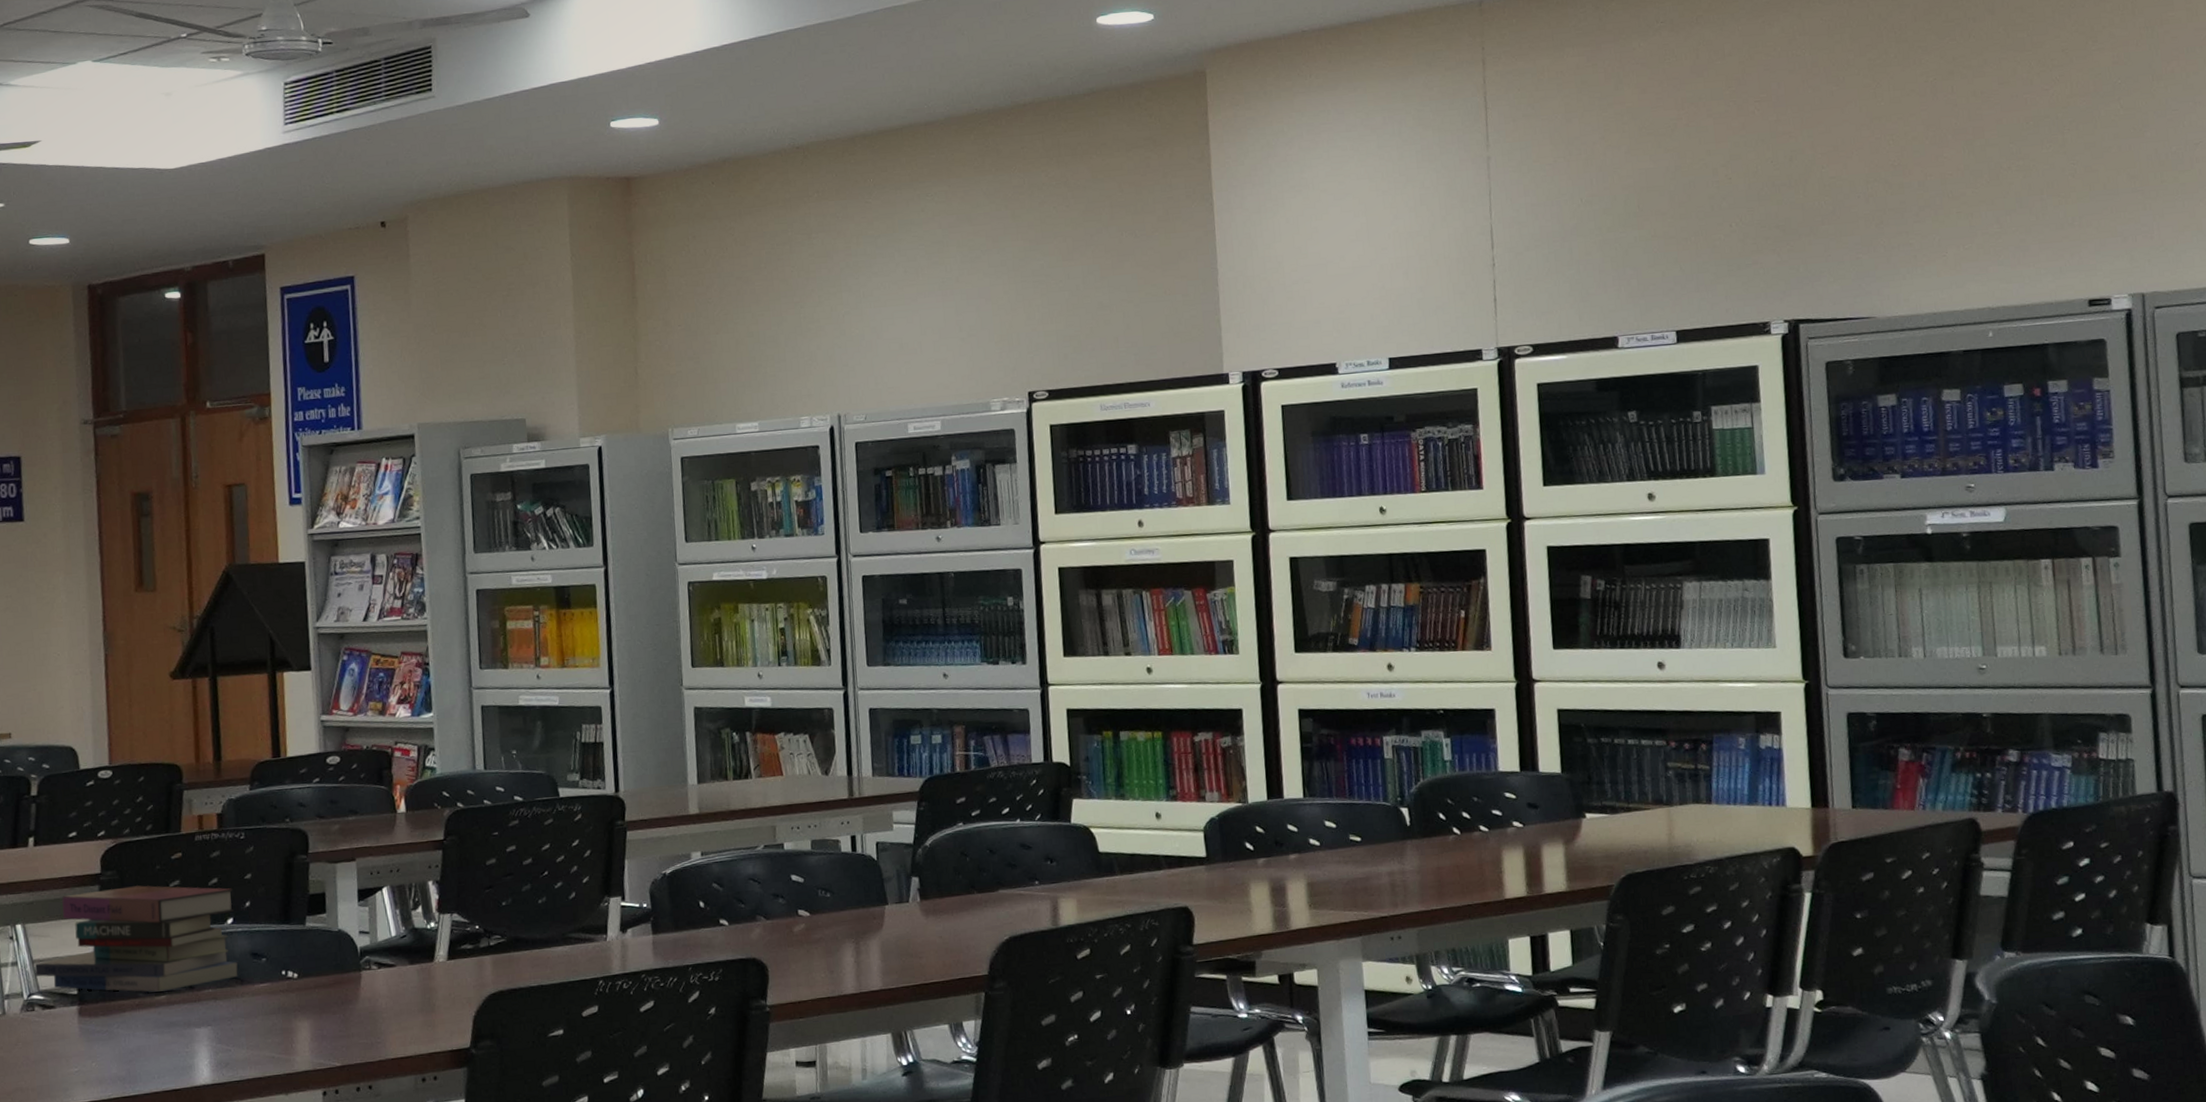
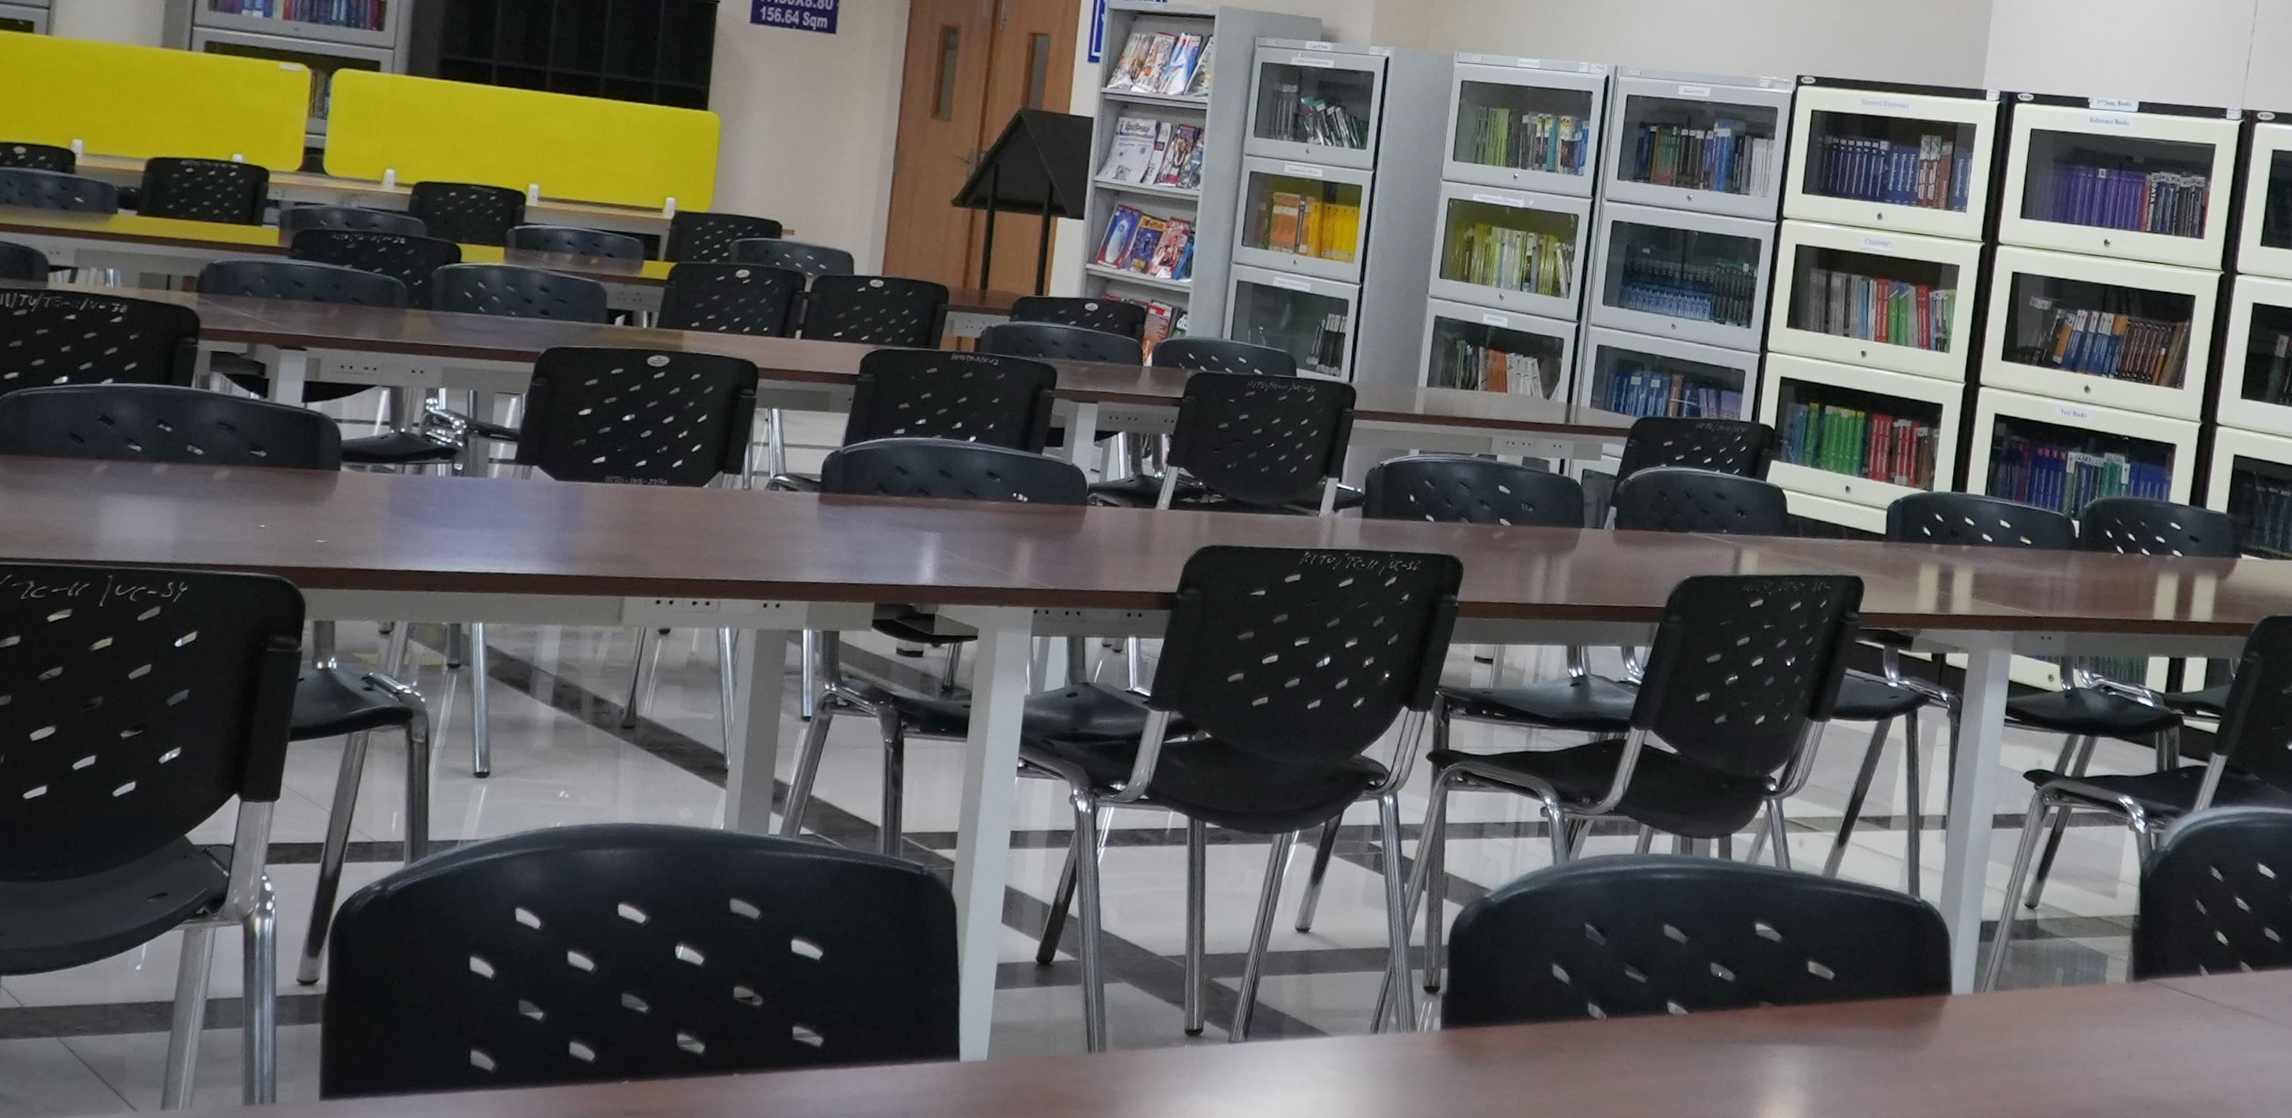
books: present [34,885,238,992] -> none [784,389,979,493]

